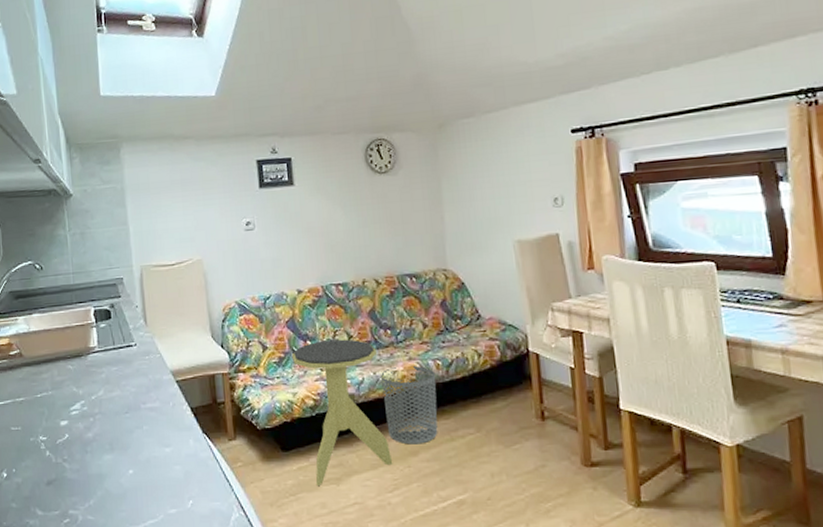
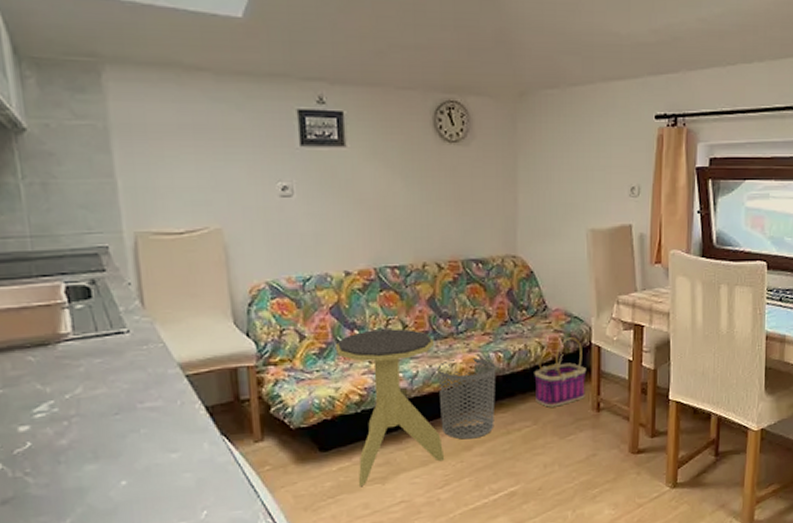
basket: none [473,339,528,415] -> present [534,331,587,407]

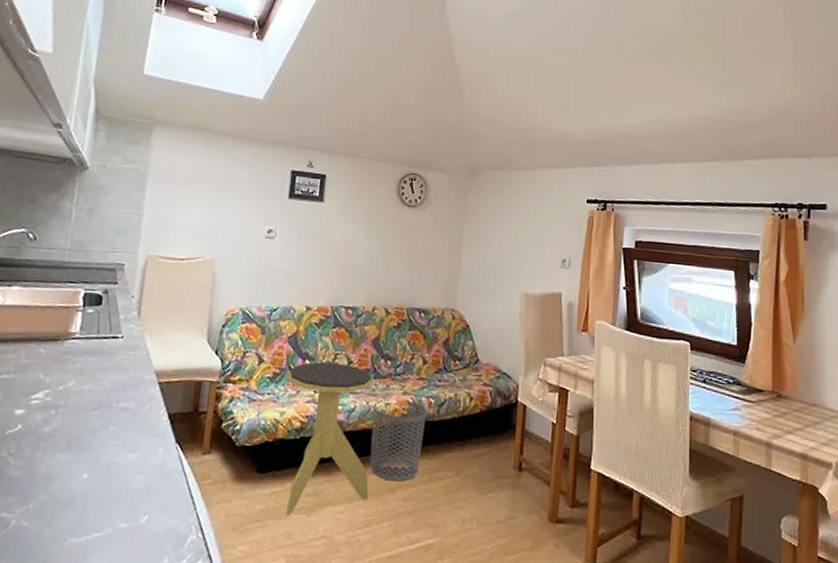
basket: present [534,331,587,407] -> none [460,384,512,461]

